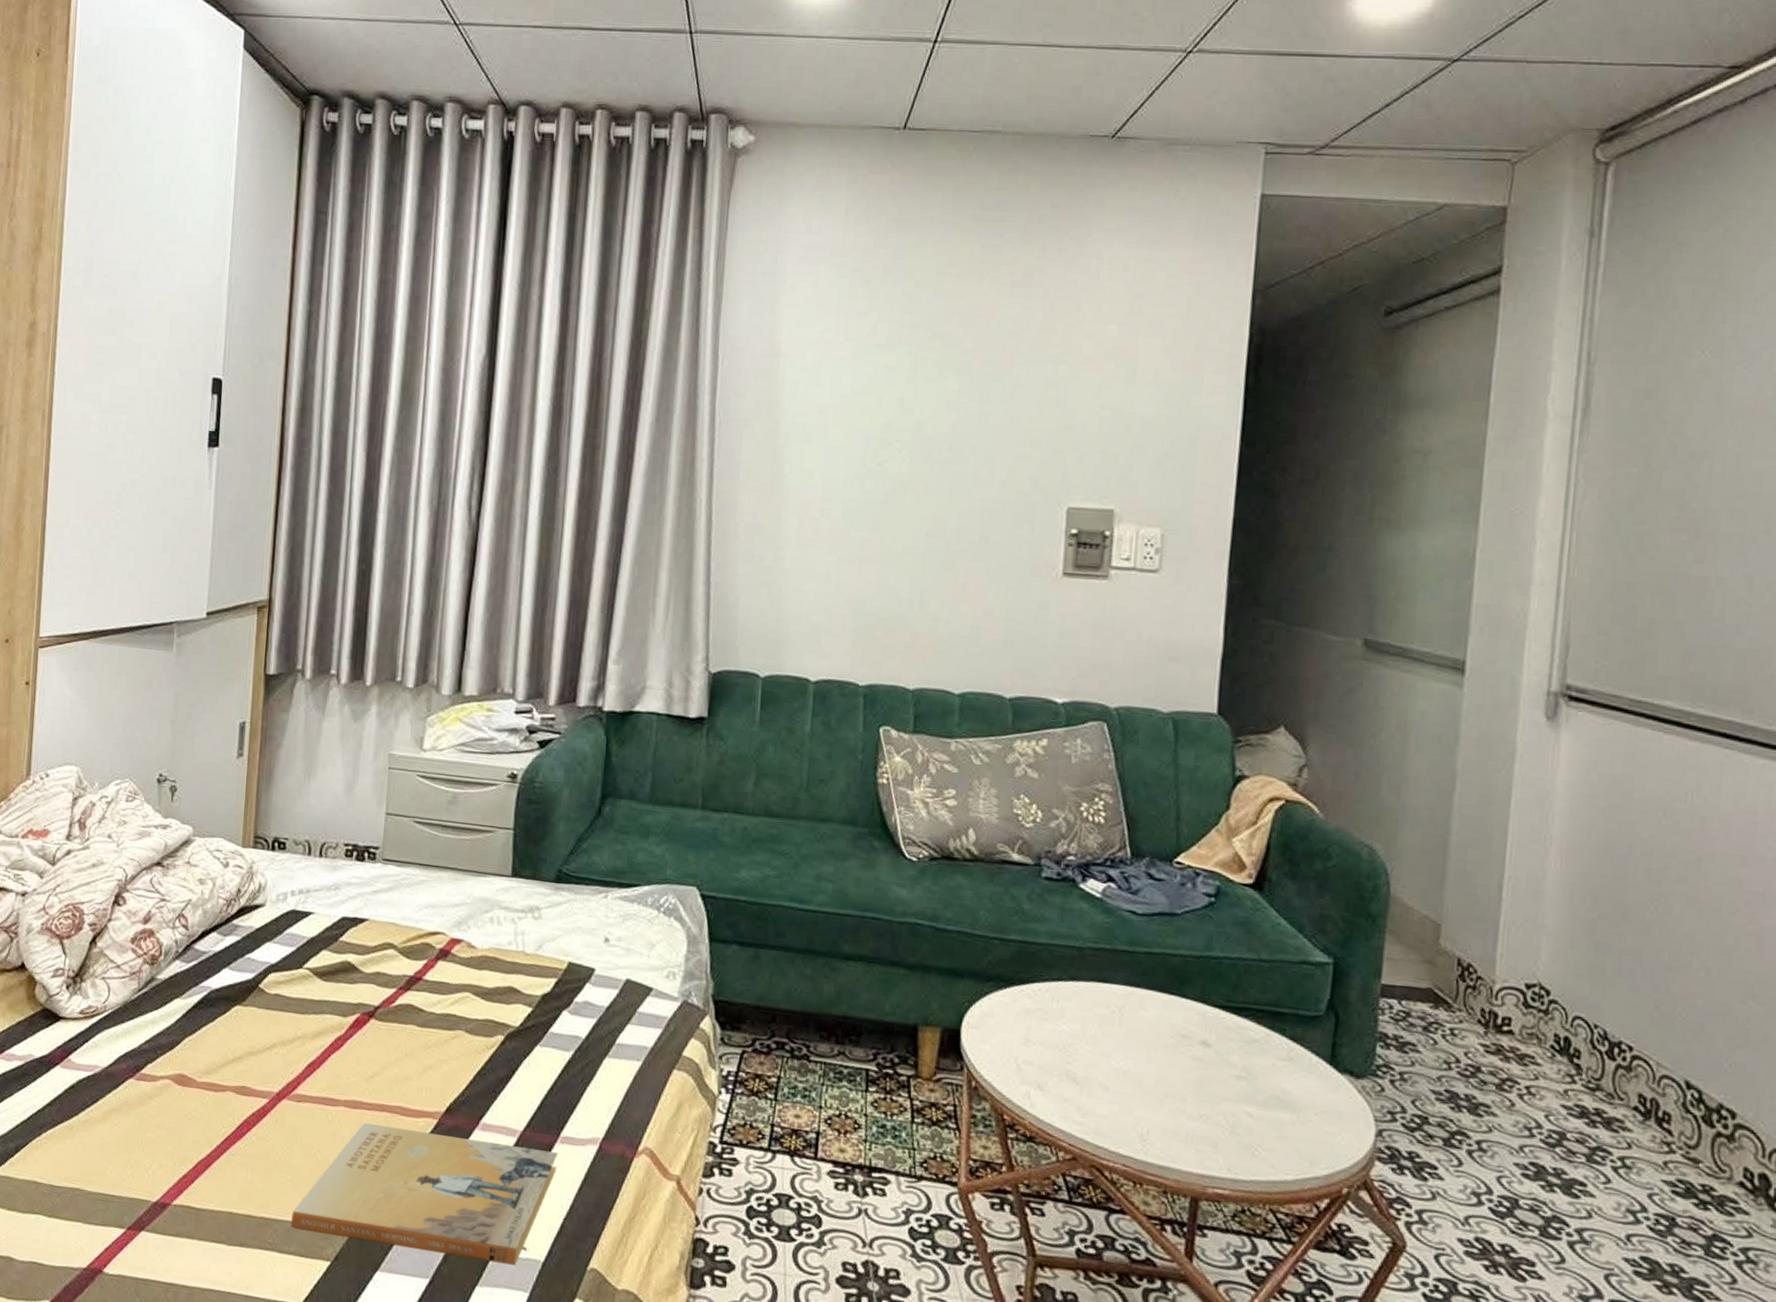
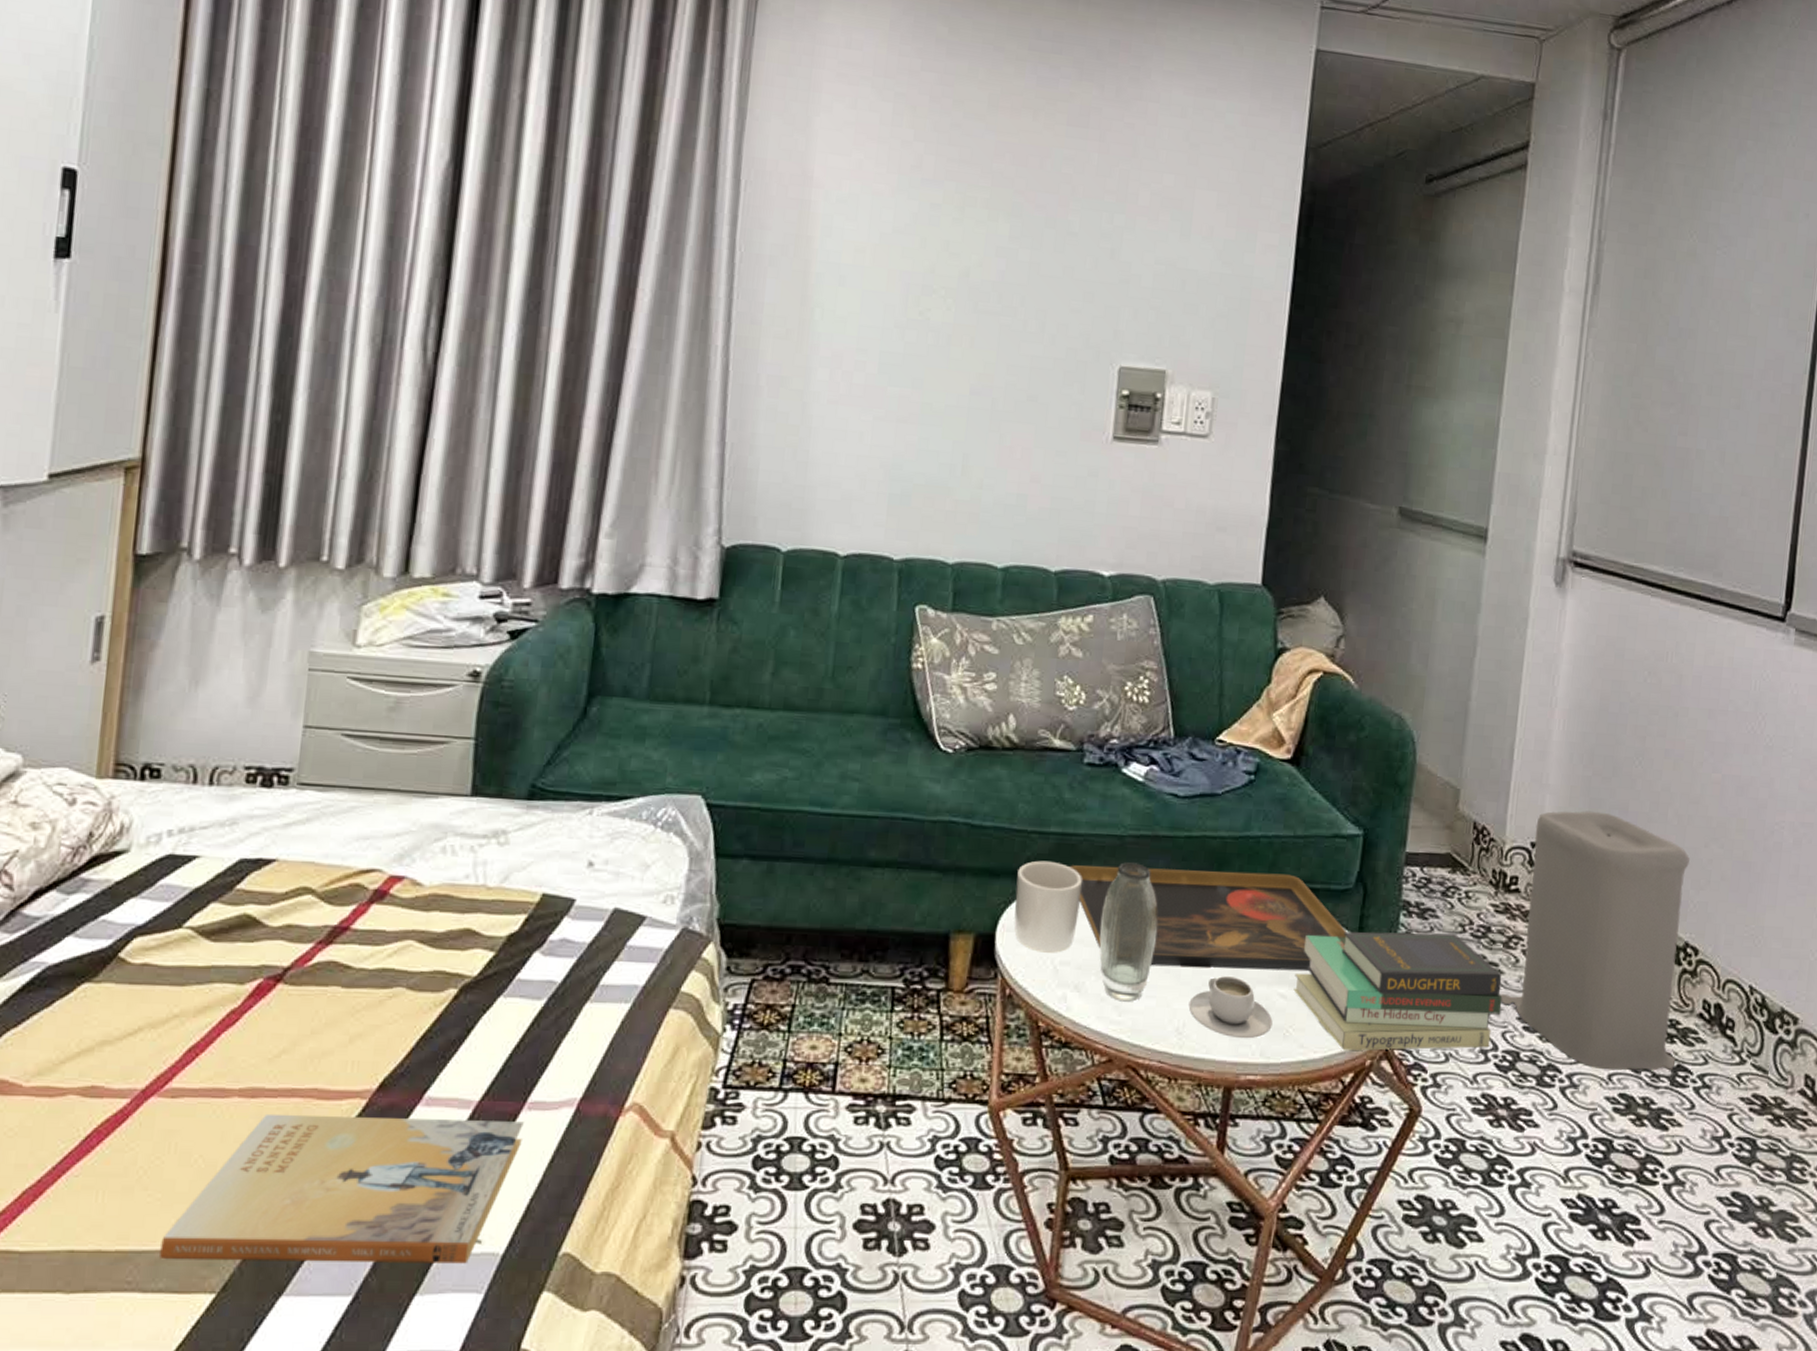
mug: none [978,965,1043,1053] -> present [1013,860,1082,953]
decorative tray: none [1030,971,1319,1094] -> present [1069,865,1347,972]
vase: none [1061,972,1120,1106] -> present [1099,862,1158,1002]
teacup: none [1152,1089,1240,1154] -> present [1188,976,1273,1039]
books: none [1262,1058,1497,1191] -> present [1293,931,1503,1051]
laundry basket: none [1492,953,1722,1239] -> present [1499,811,1690,1070]

